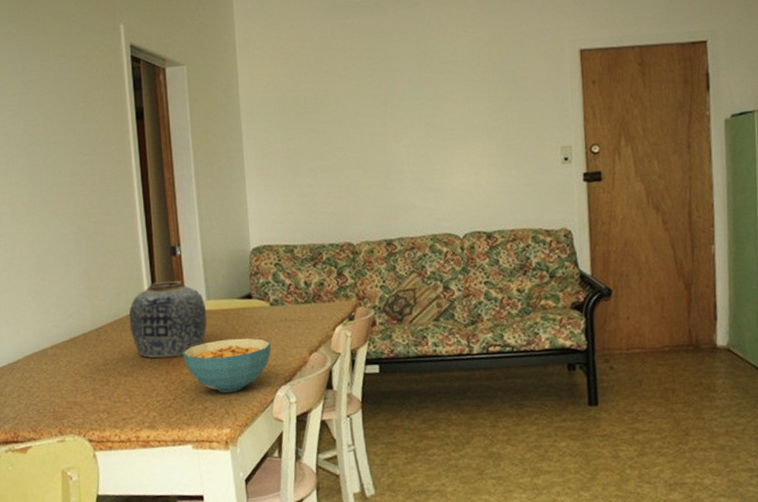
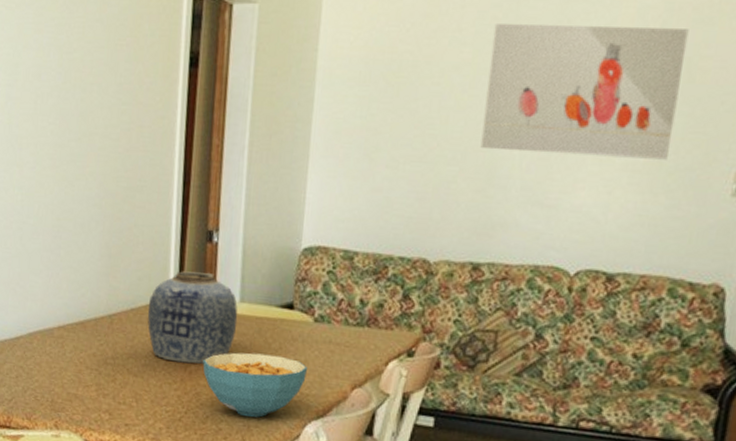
wall art: none [370,51,513,154] -> present [480,22,689,160]

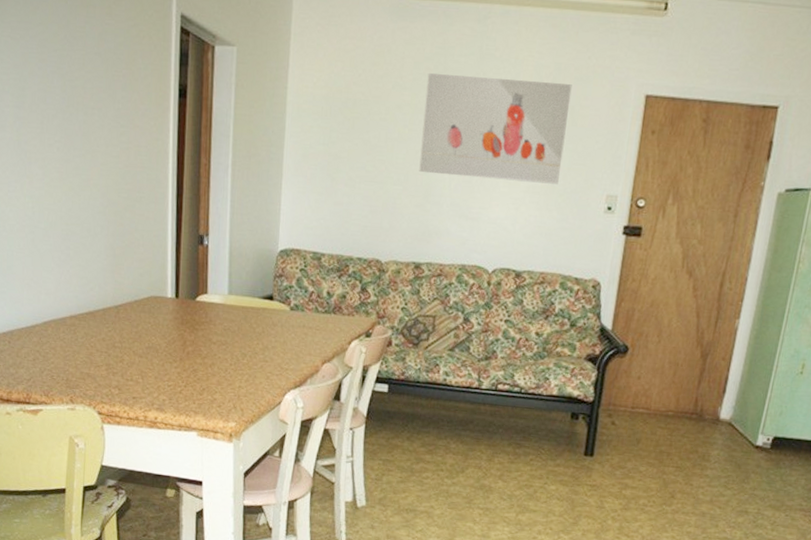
vase: present [147,271,238,364] -> none [149,269,227,346]
cereal bowl: present [203,352,307,418] -> none [198,336,286,389]

